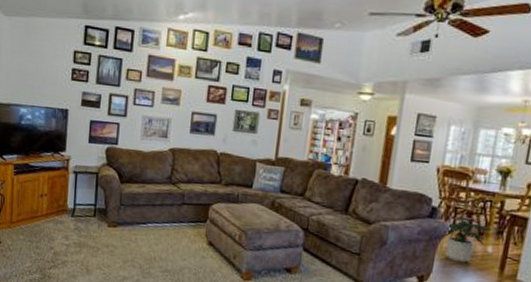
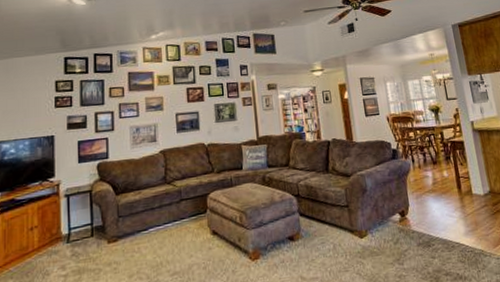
potted plant: present [443,216,491,263] -> none [407,152,441,192]

